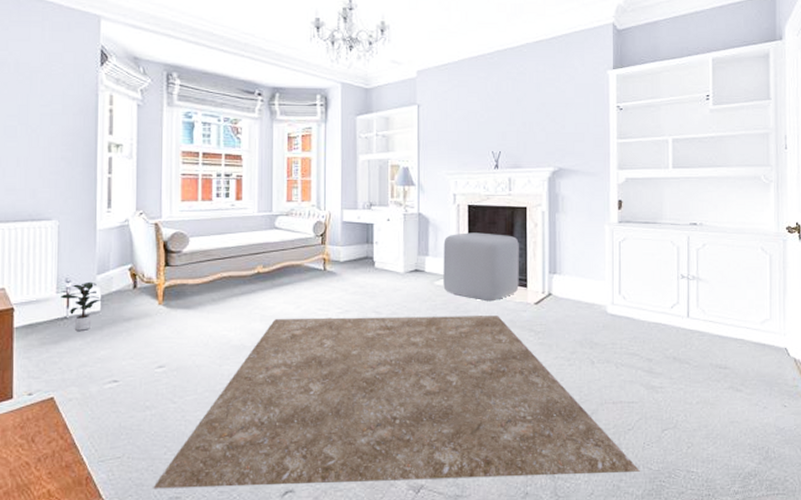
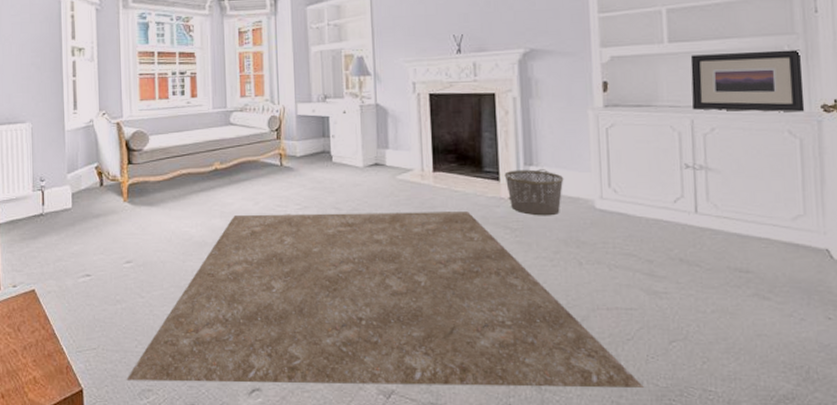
potted plant: present [61,281,102,331] -> none [37,180,73,227]
pouf: present [443,232,519,302] -> none [404,122,490,197]
basket: none [531,277,582,320] -> present [504,169,564,216]
picture frame: none [689,179,774,232] -> present [690,49,805,112]

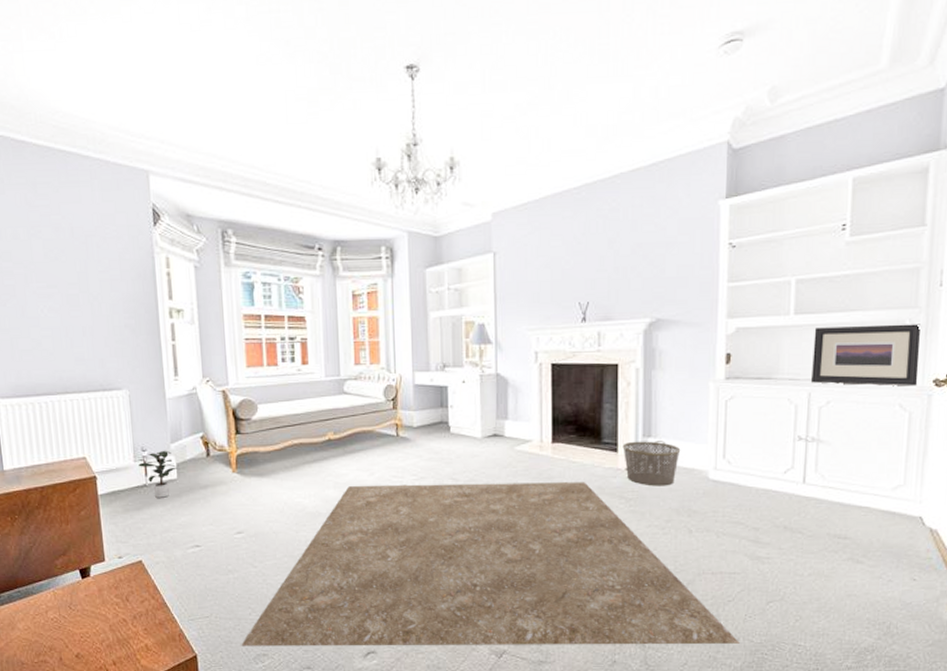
potted plant: none [37,180,73,227] -> present [138,450,178,498]

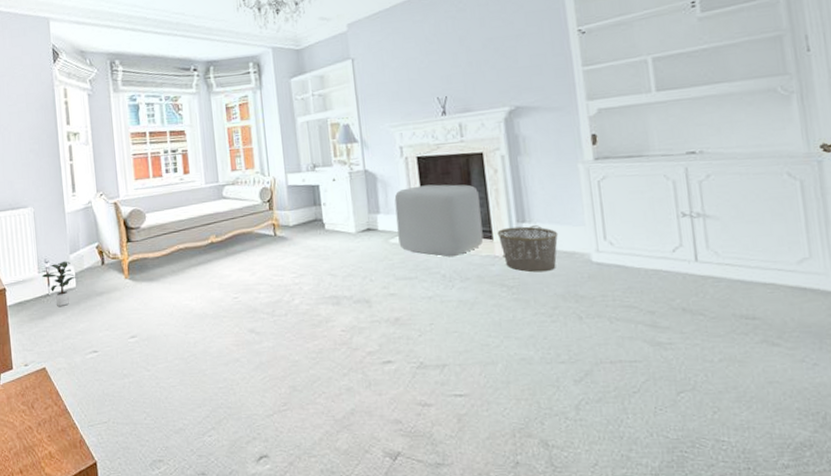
area rug: present [240,482,740,646] -> none [136,271,654,452]
pouf: none [524,393,609,468] -> present [394,184,484,258]
picture frame: present [812,324,922,387] -> none [680,90,804,157]

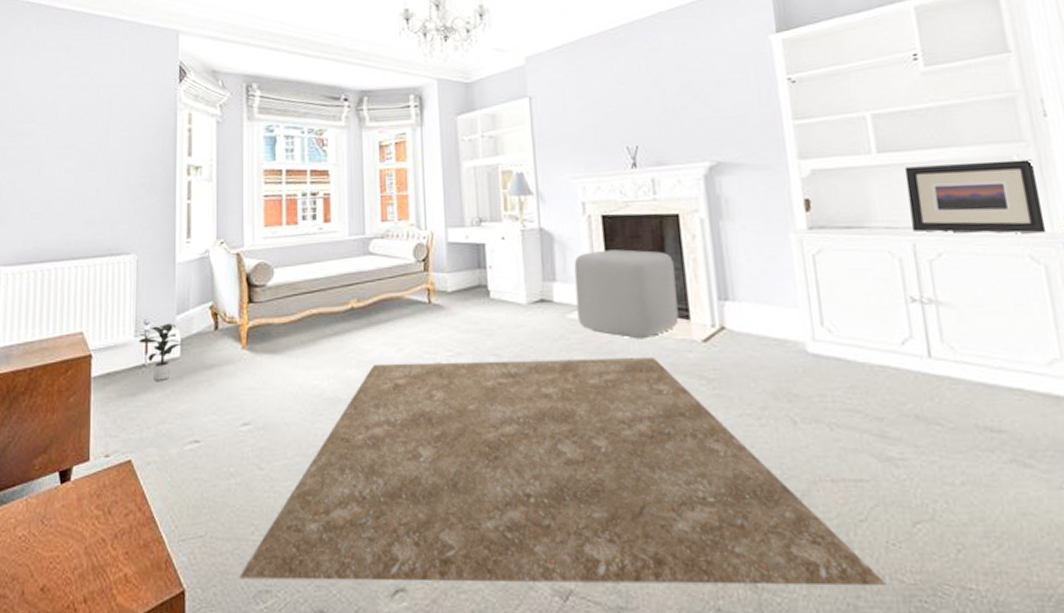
area rug: none [136,271,654,452] -> present [238,358,886,586]
basket: present [497,225,558,272] -> none [695,305,767,363]
picture frame: none [680,90,804,157] -> present [904,159,1047,234]

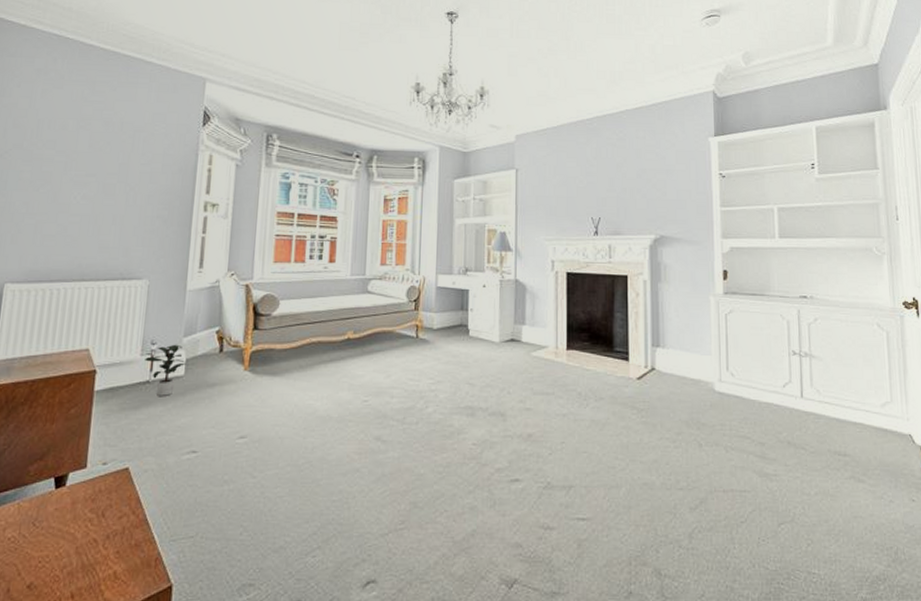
area rug: present [238,358,886,586] -> none [224,388,755,574]
pouf: present [574,249,679,340] -> none [540,301,620,376]
picture frame: present [904,159,1047,234] -> none [797,250,890,308]

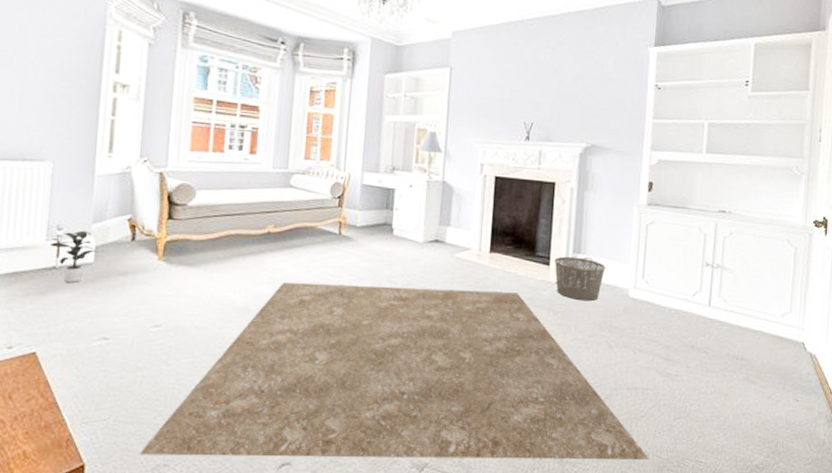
area rug: none [224,388,755,574] -> present [138,282,649,460]
basket: none [633,350,688,397] -> present [554,256,606,301]

